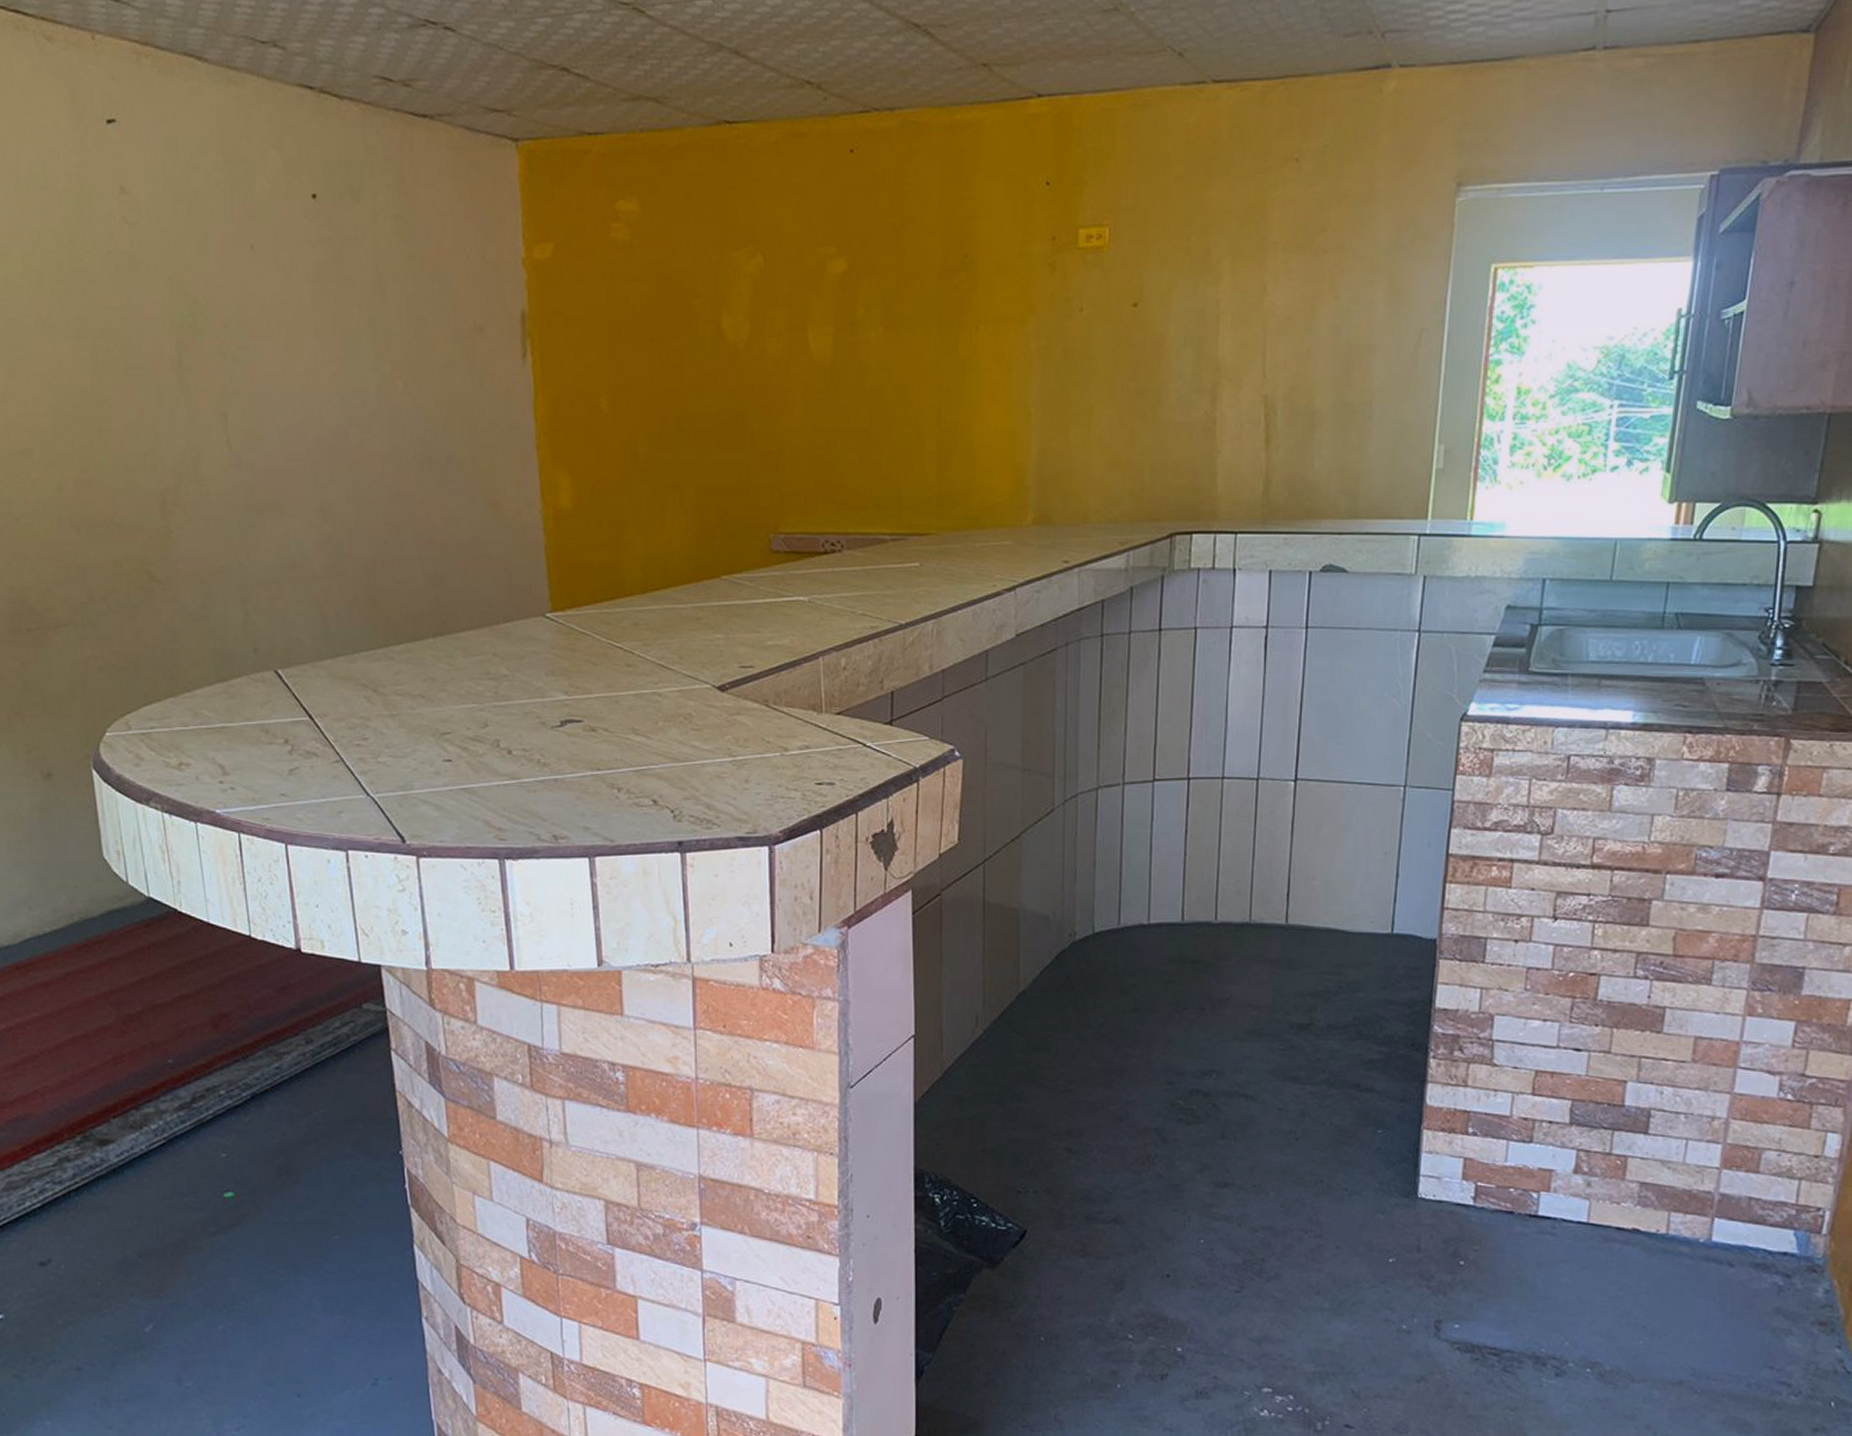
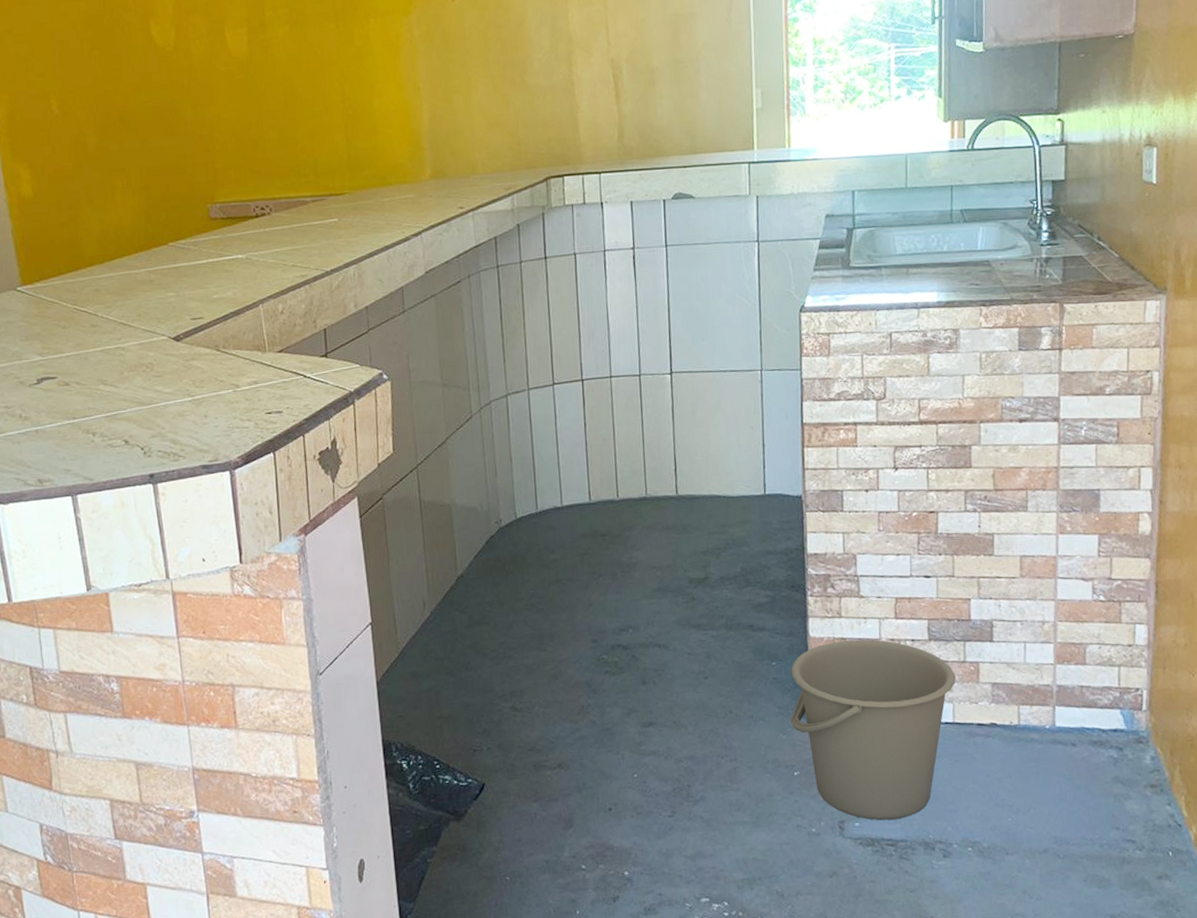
bucket: none [1390,1114,1597,1326] -> present [789,639,956,821]

